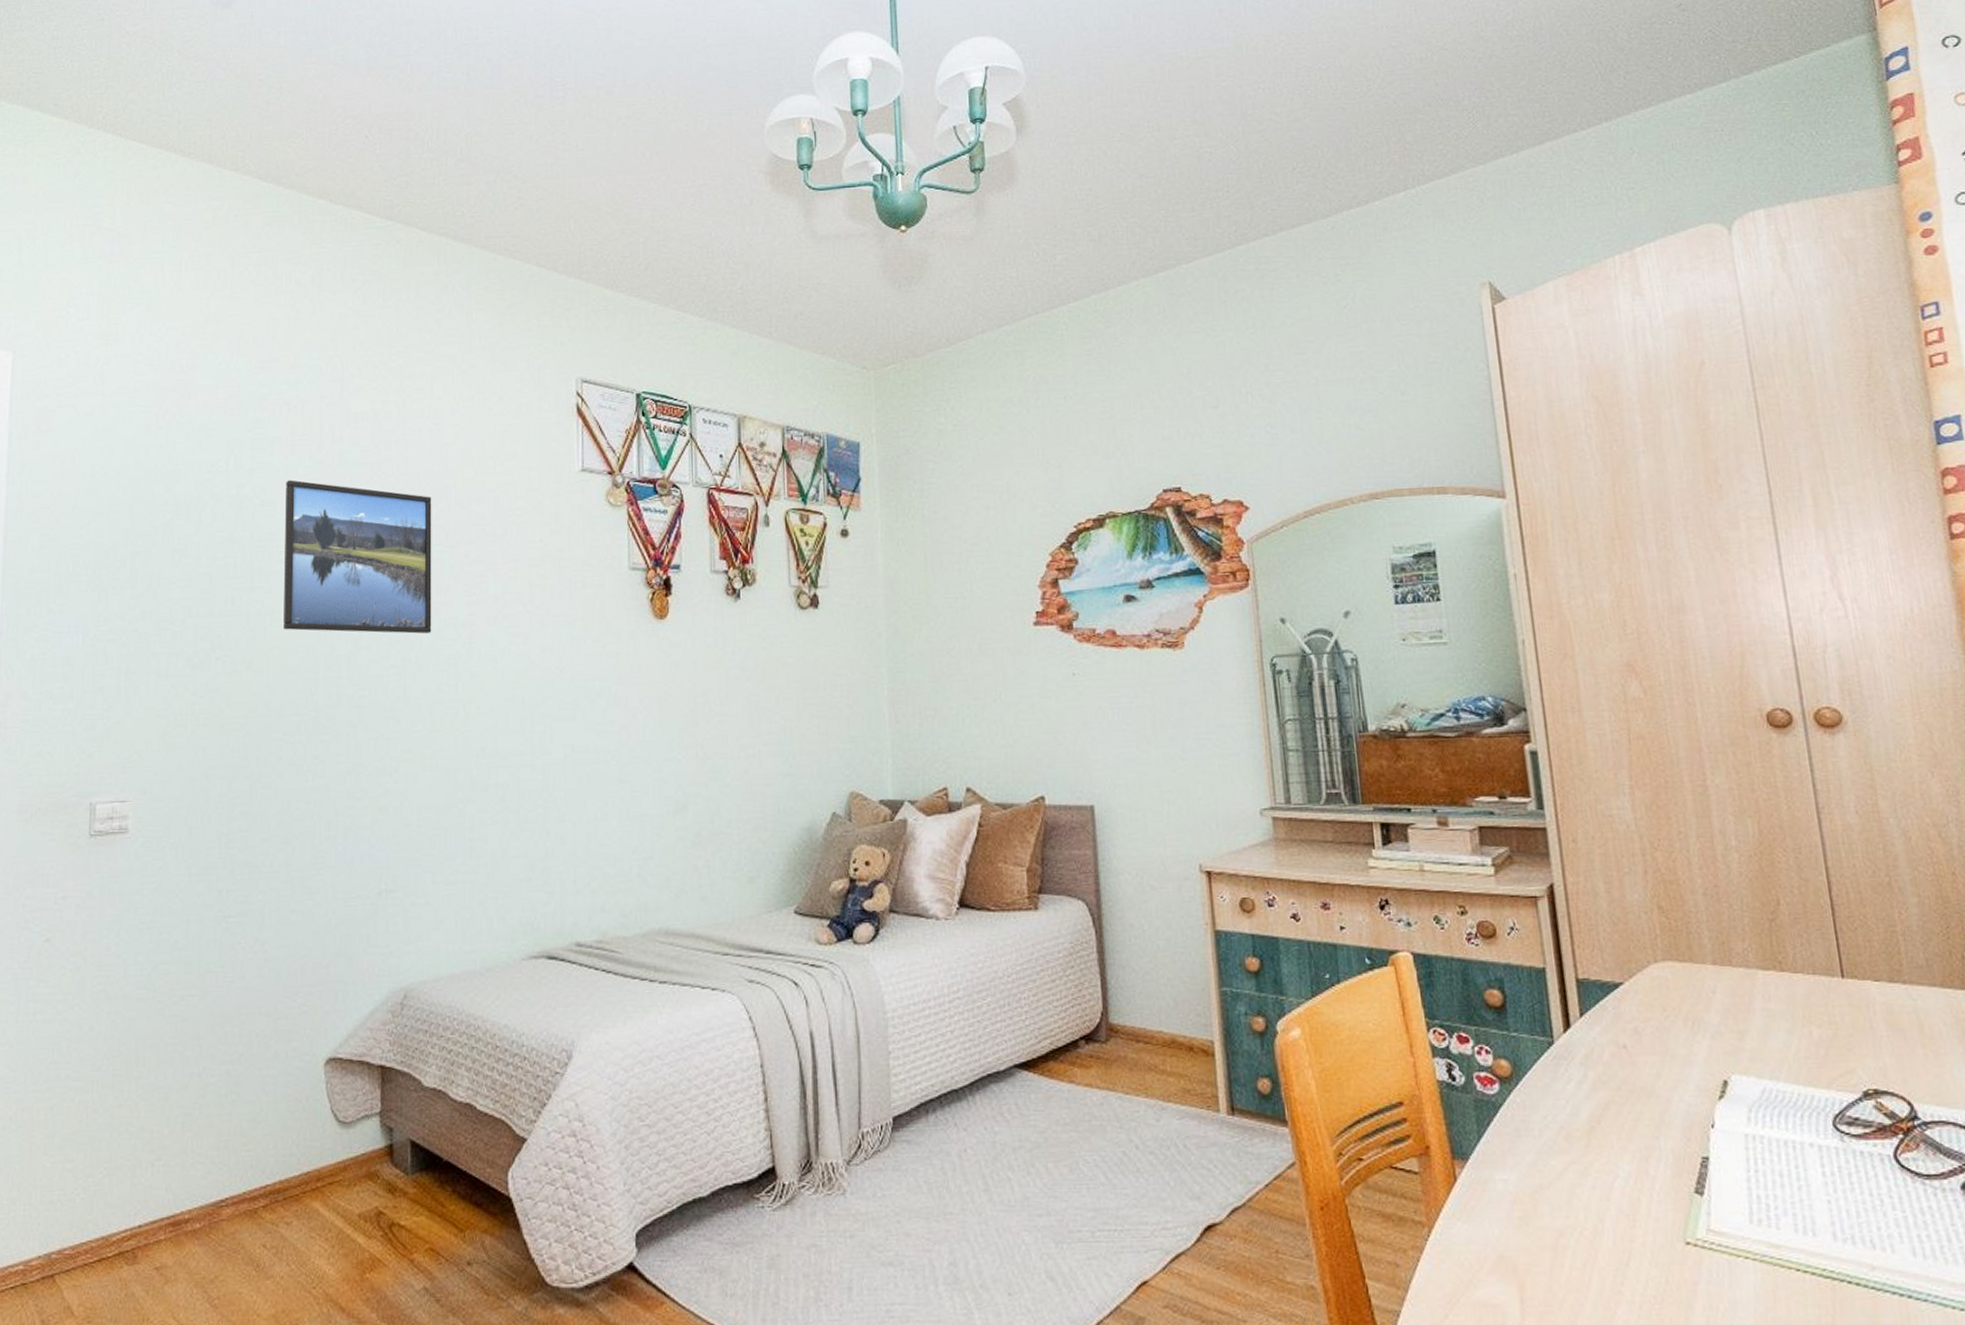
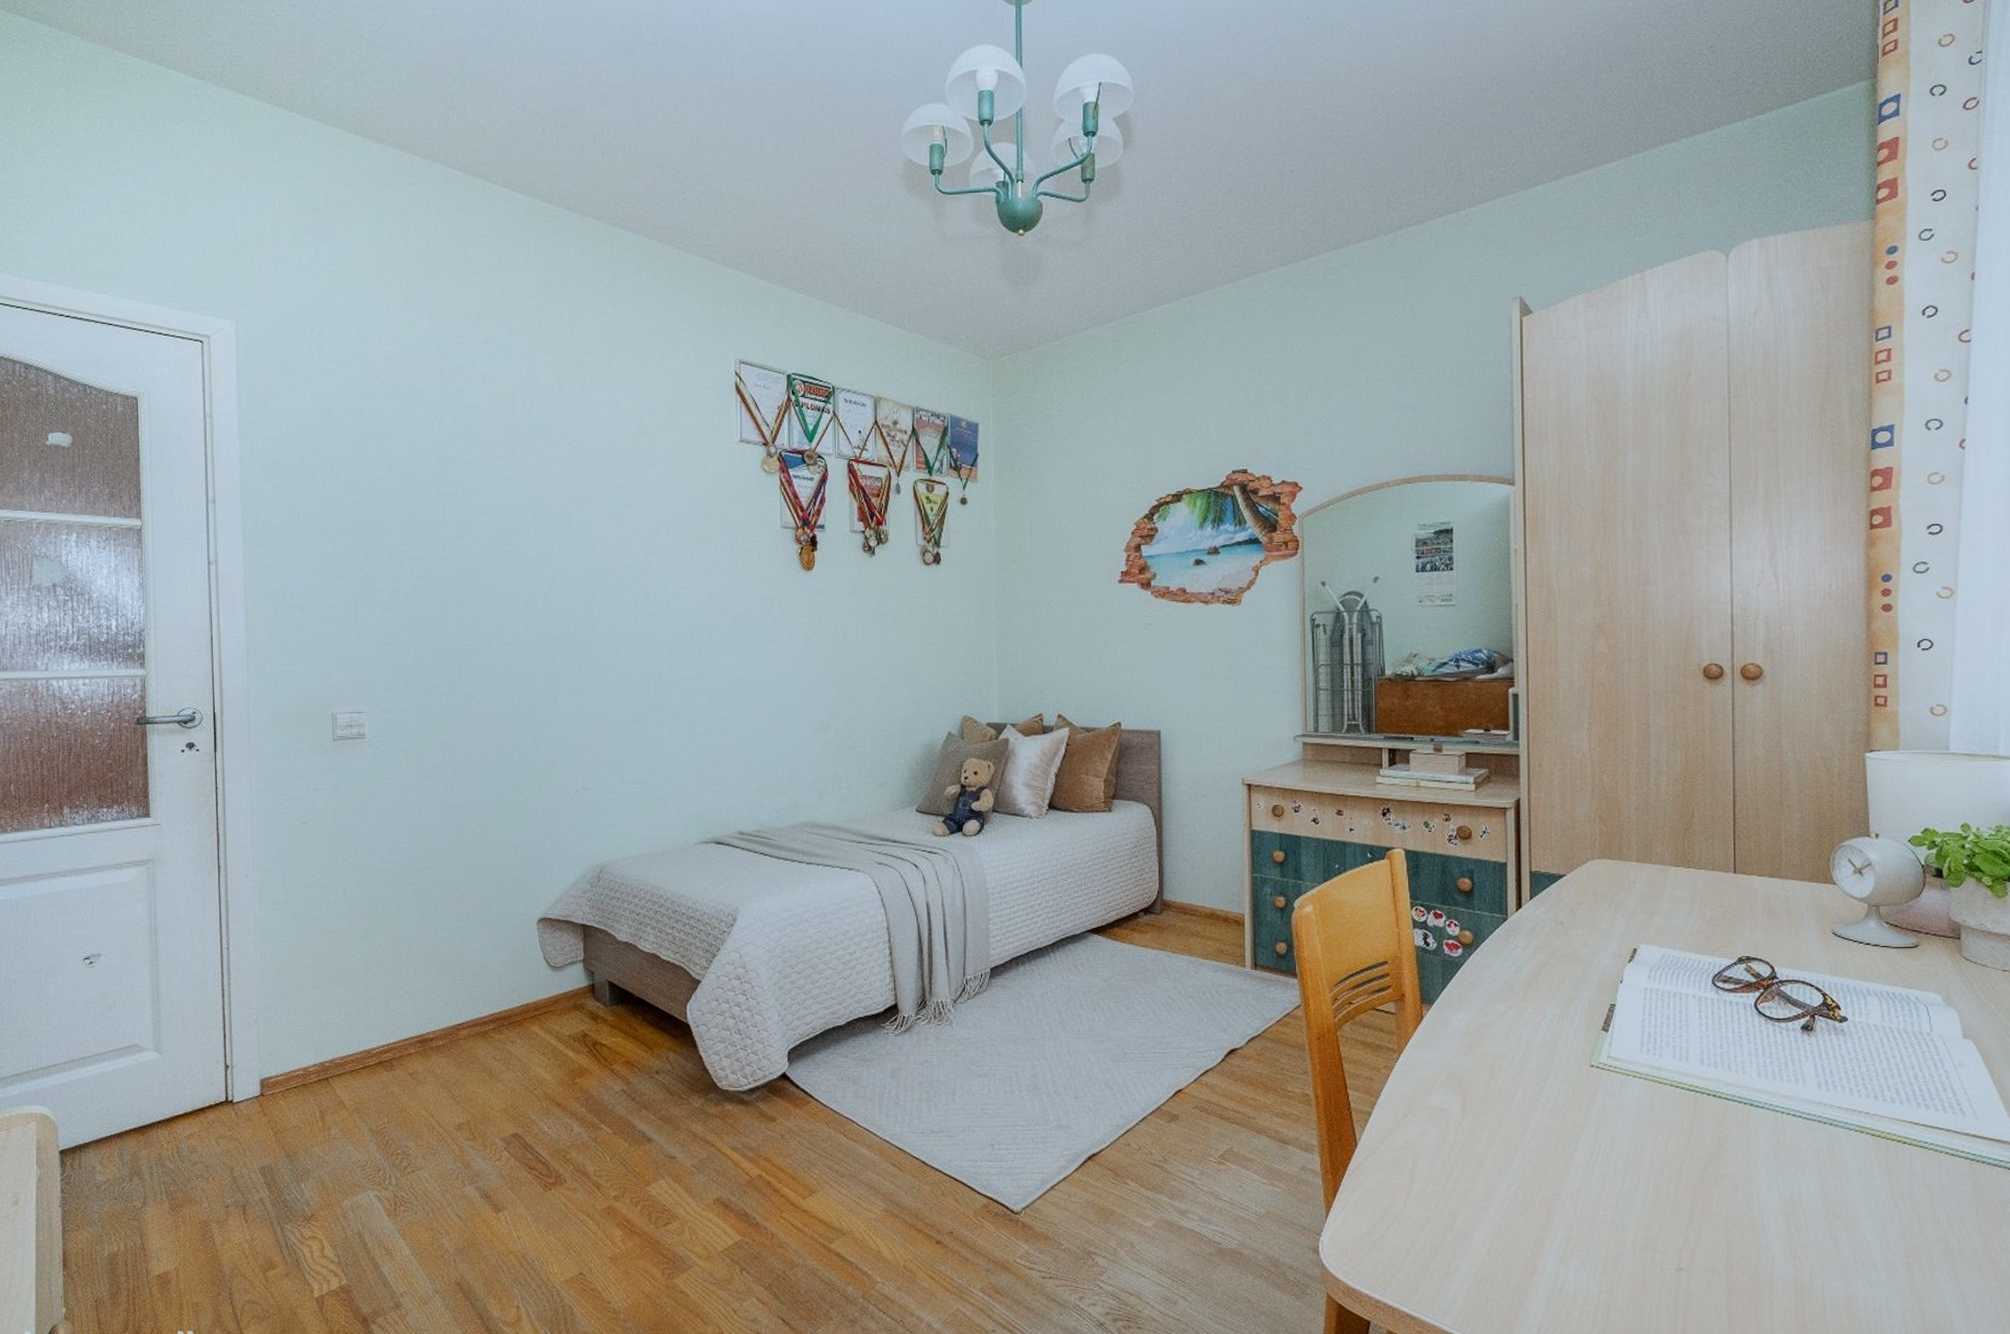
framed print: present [283,479,432,634] -> none [485,443,615,579]

